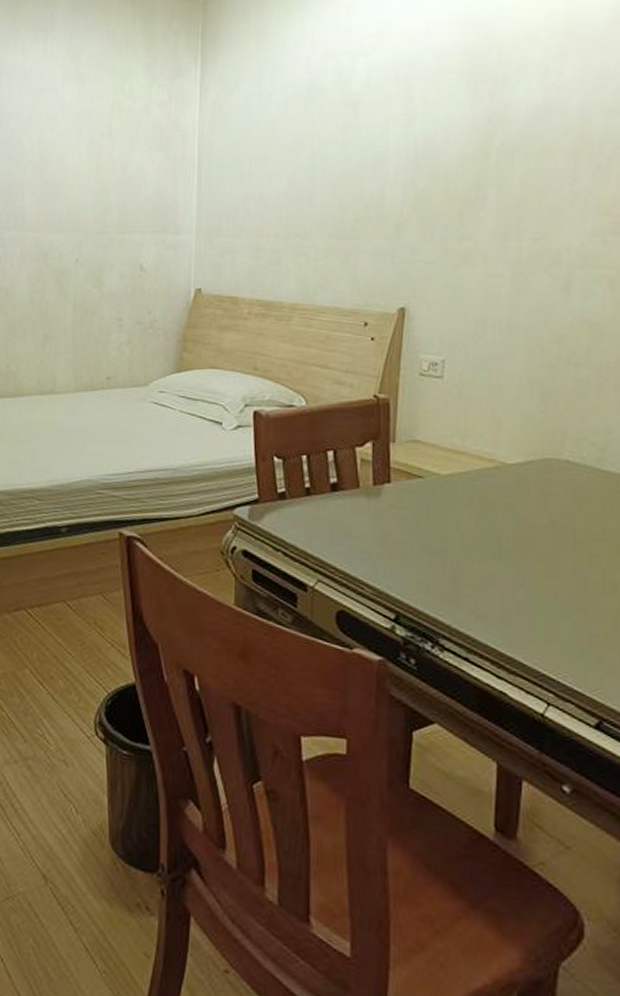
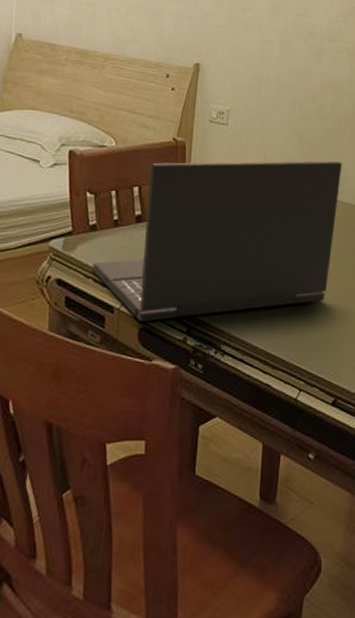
laptop: none [282,419,604,605] -> present [92,161,342,322]

